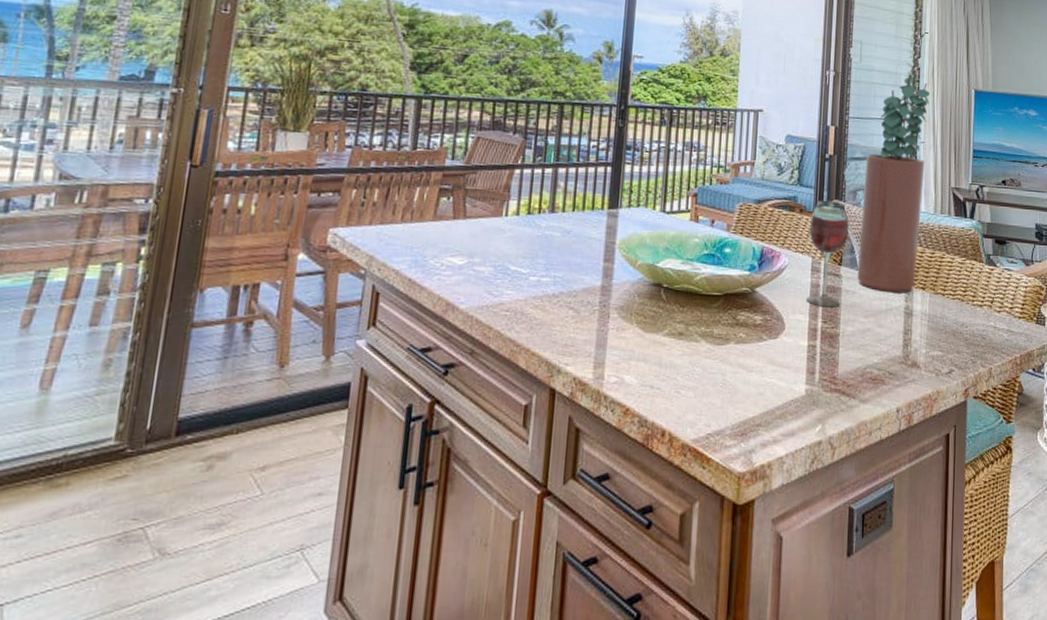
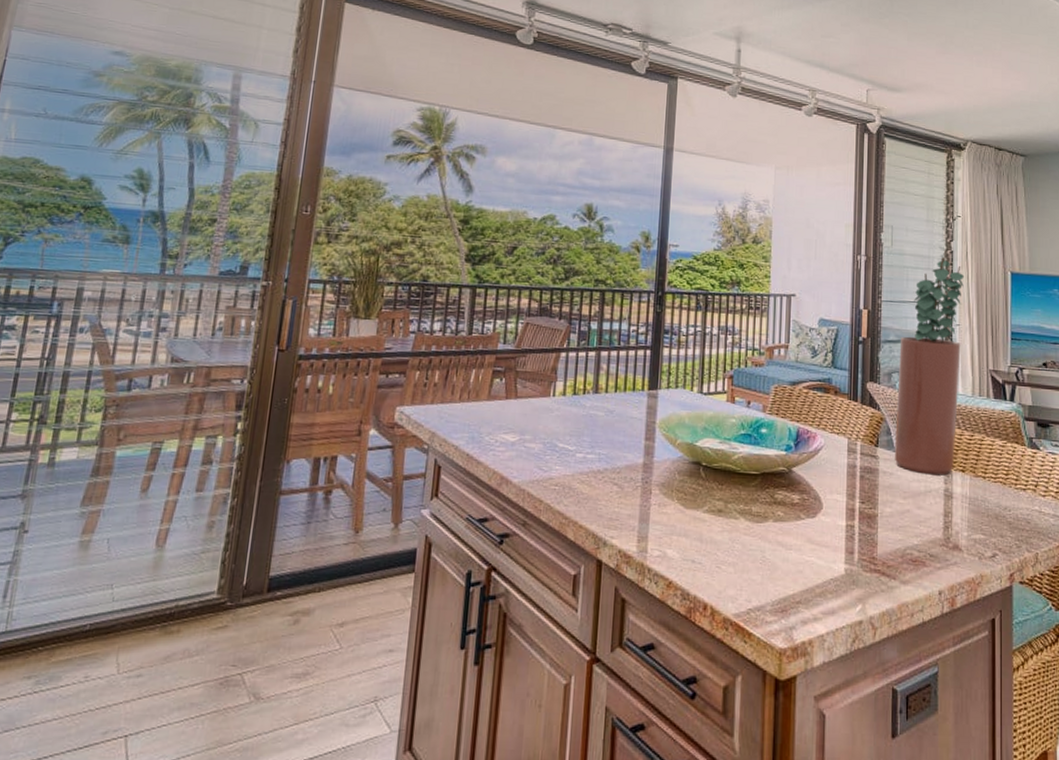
wineglass: present [807,200,849,308] -> none [844,382,884,488]

